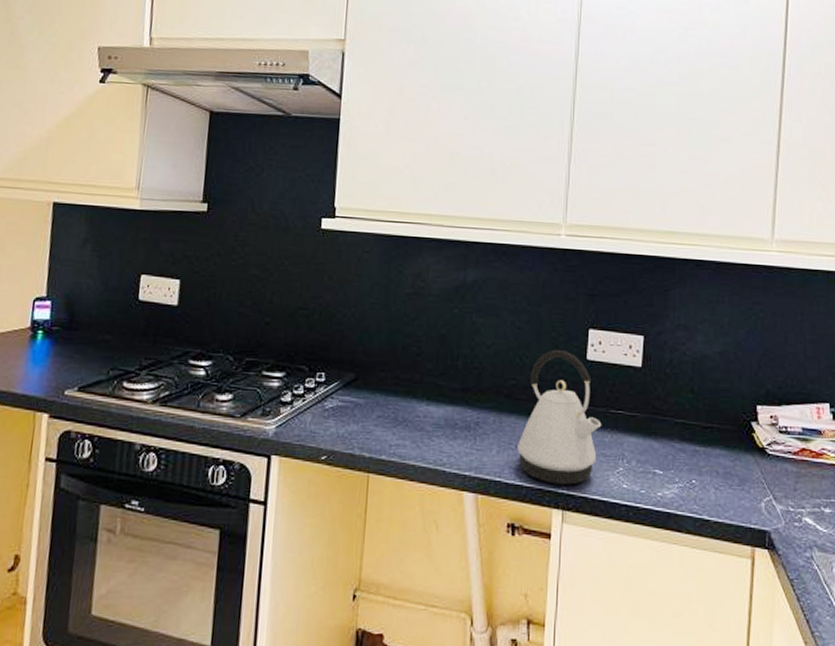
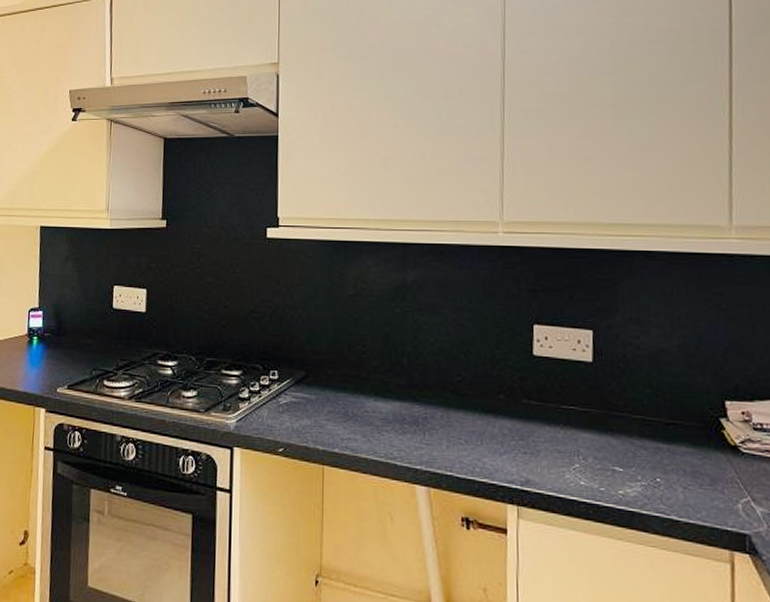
kettle: present [517,350,602,485] -> none [467,346,554,481]

